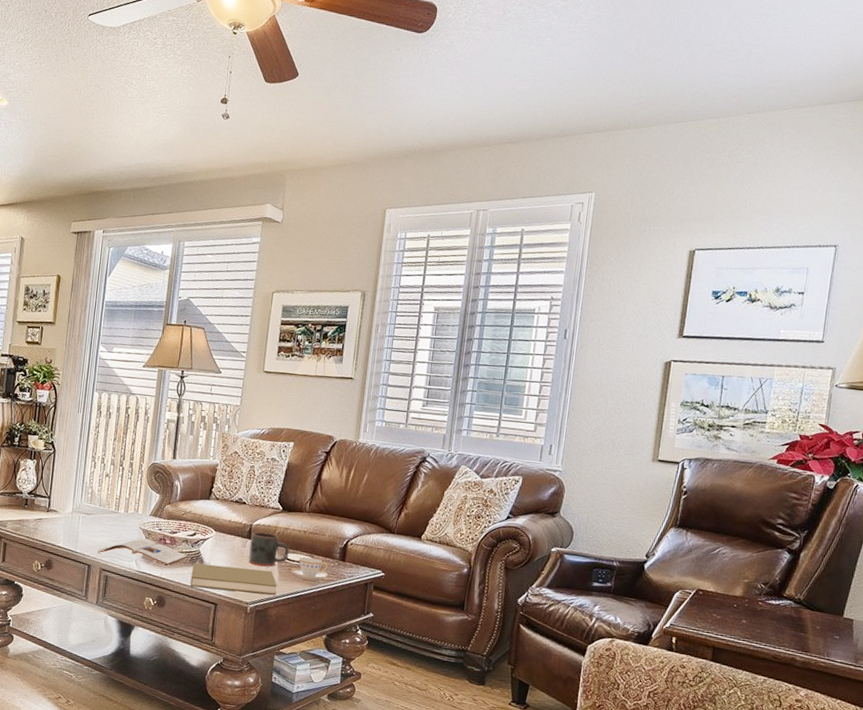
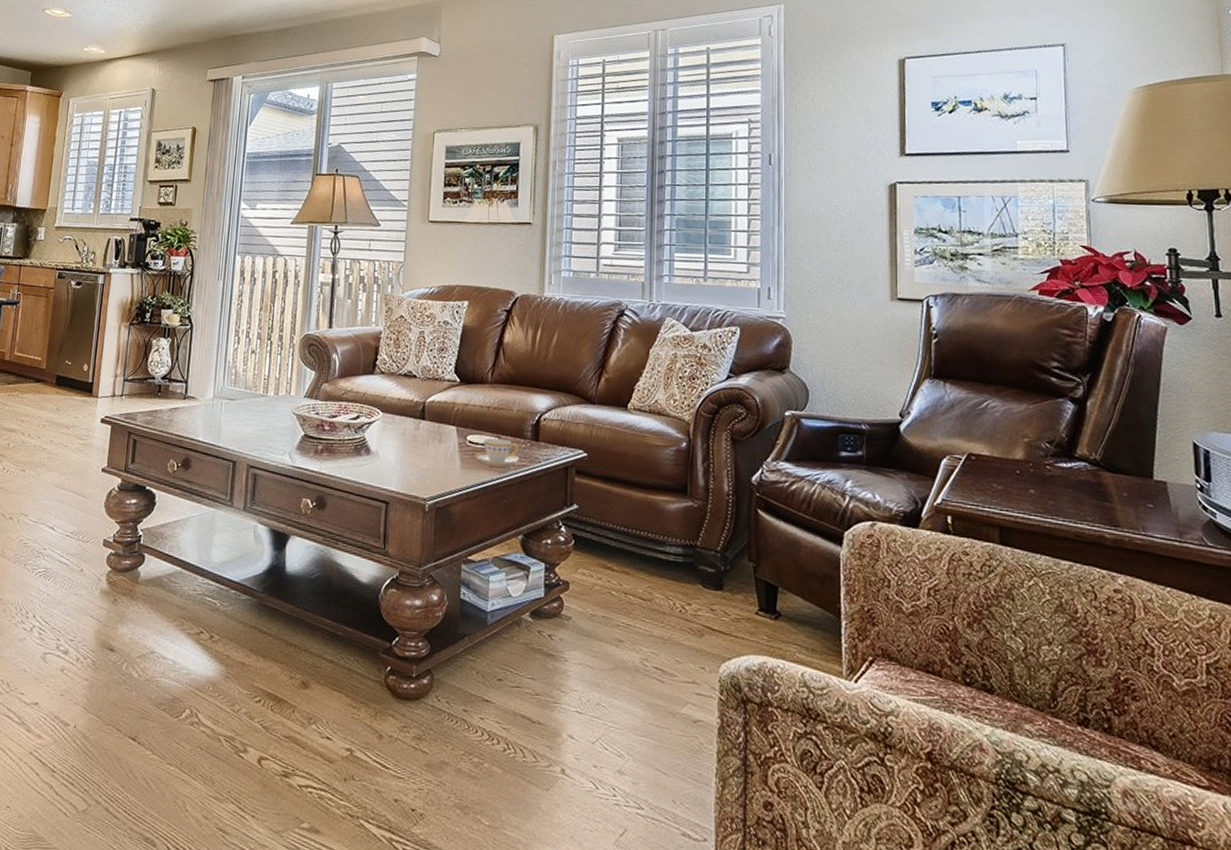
magazine: present [98,538,188,566] -> none [244,425,351,458]
book: present [190,563,277,595] -> none [355,452,459,487]
mug: present [248,532,289,567] -> none [423,410,471,453]

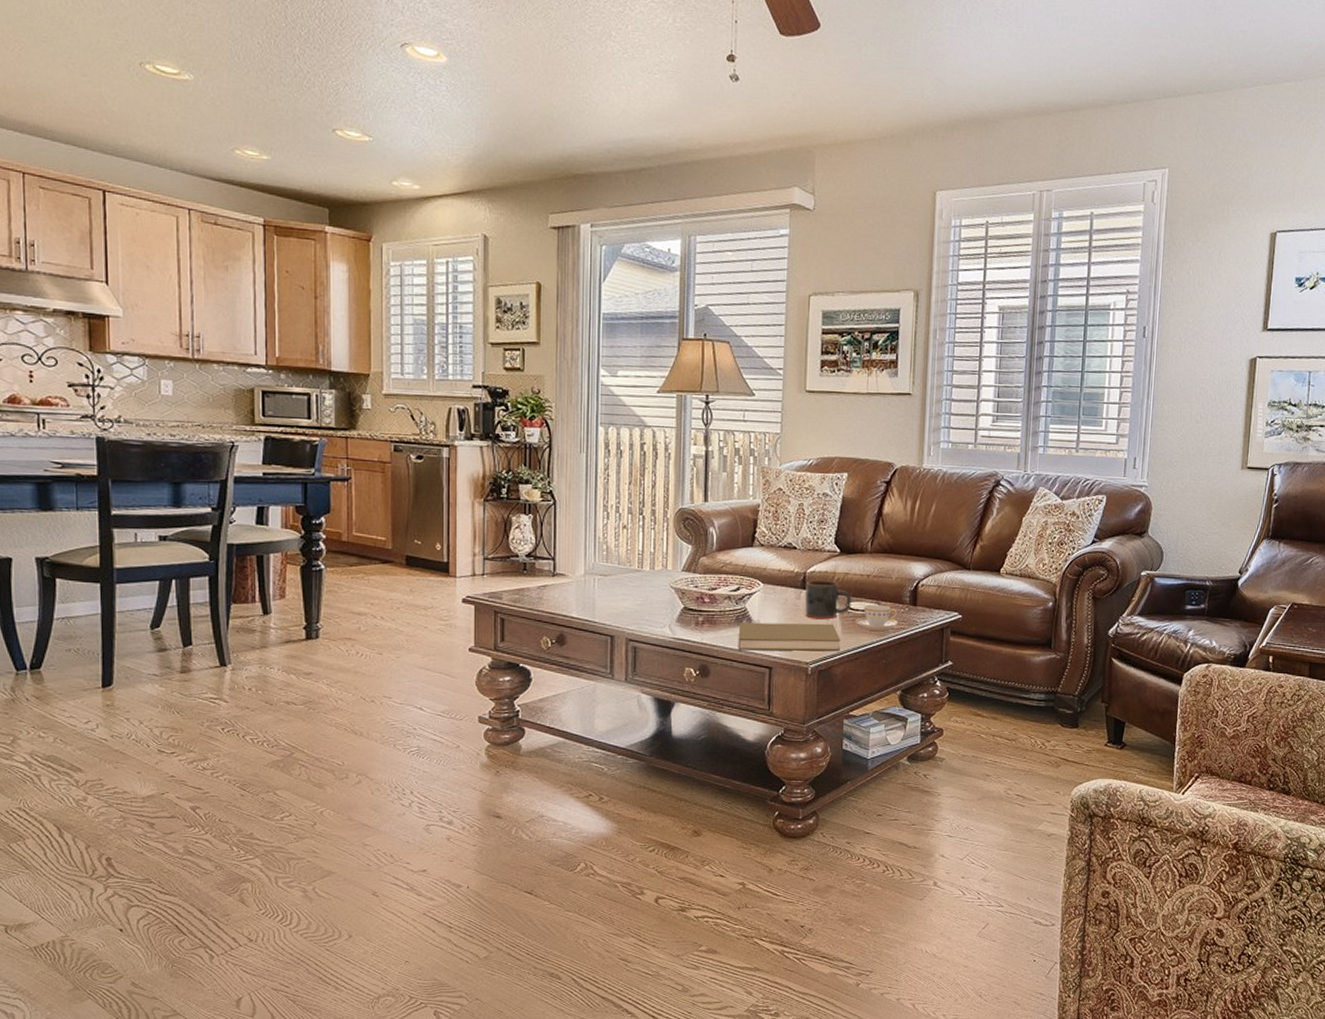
book: none [355,452,459,487] -> present [738,622,841,651]
mug: none [423,410,471,453] -> present [804,580,852,620]

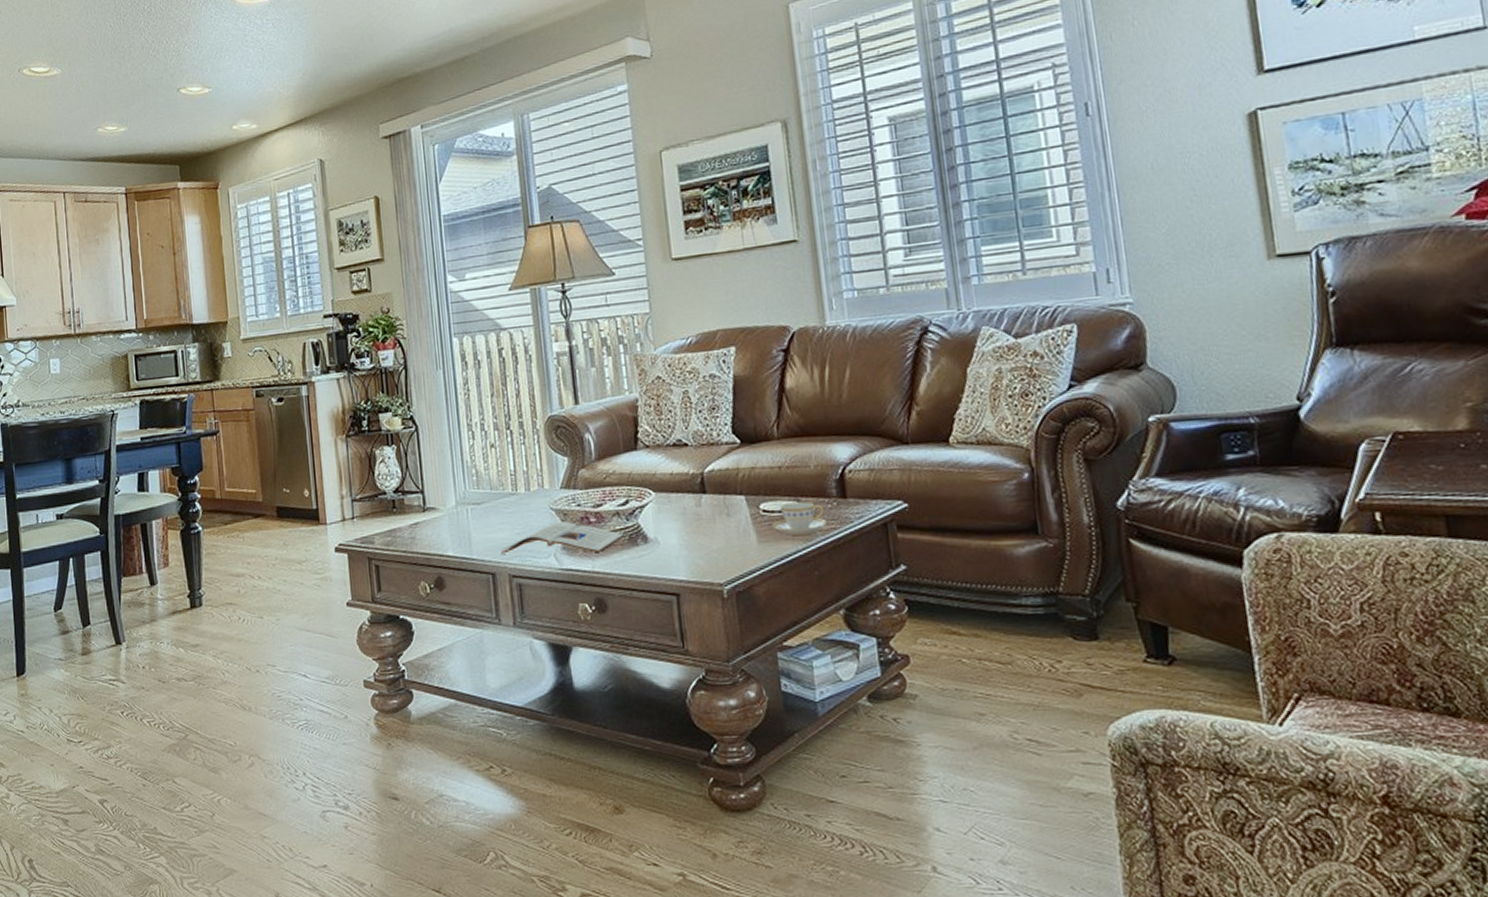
magazine: none [621,599,732,628] -> present [501,521,624,554]
book: present [738,622,841,651] -> none [634,532,759,576]
mug: present [804,580,852,620] -> none [705,479,765,529]

